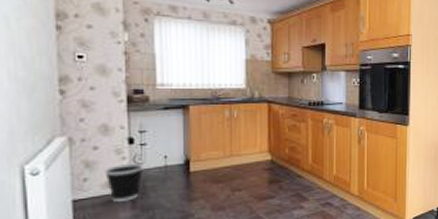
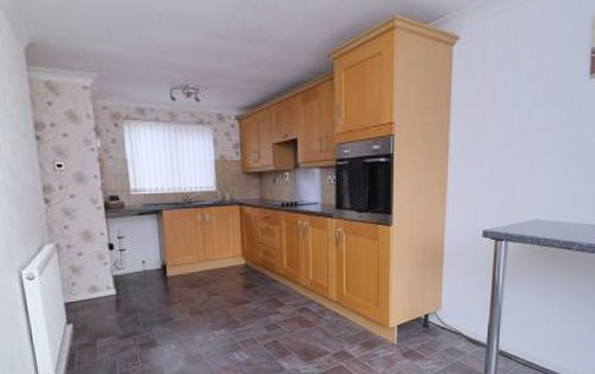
wastebasket: present [105,163,144,202] -> none [90,268,125,305]

